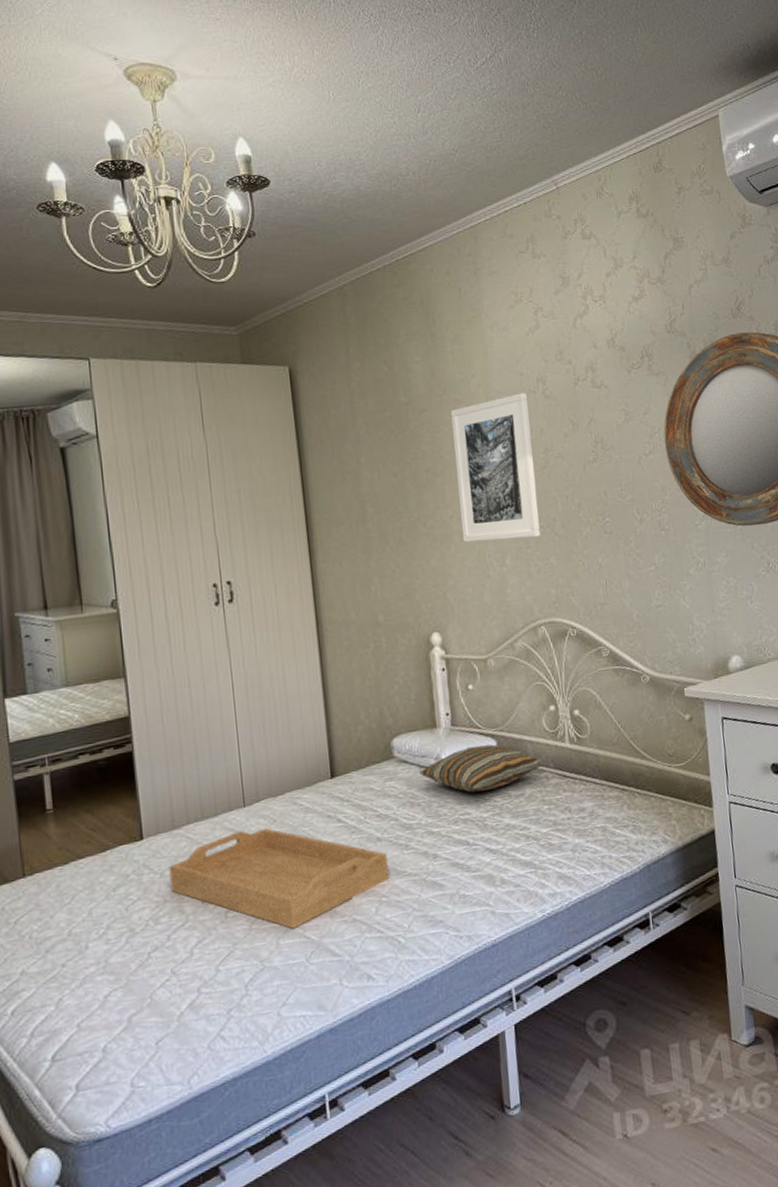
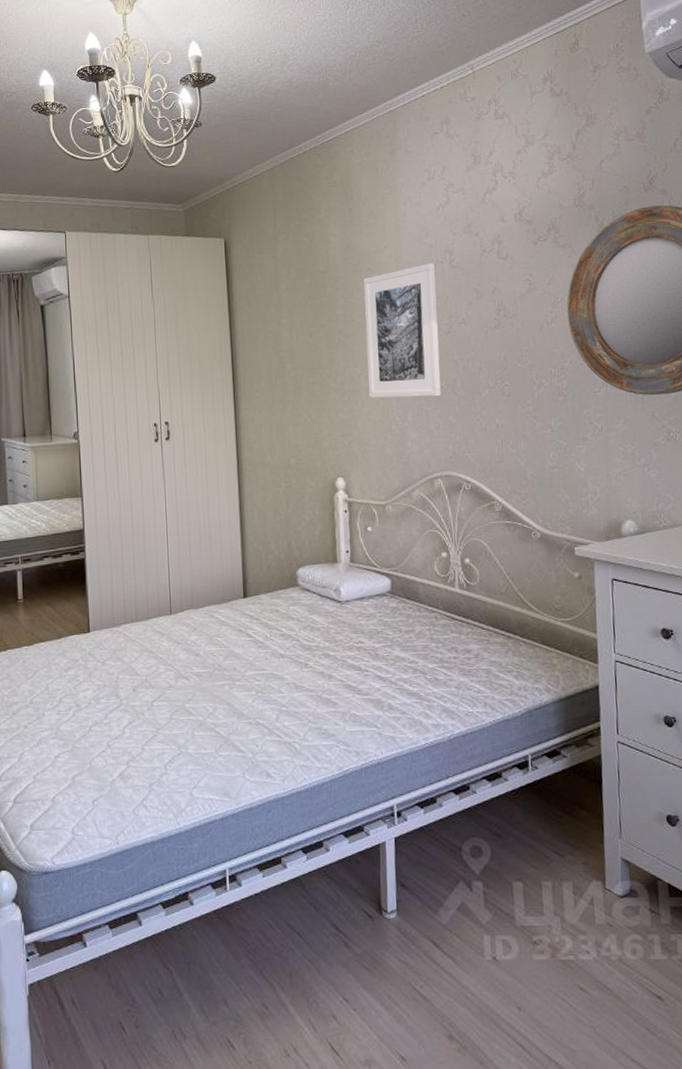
serving tray: present [169,828,389,929] -> none [109,634,289,723]
pillow: present [419,744,543,793] -> none [320,582,433,624]

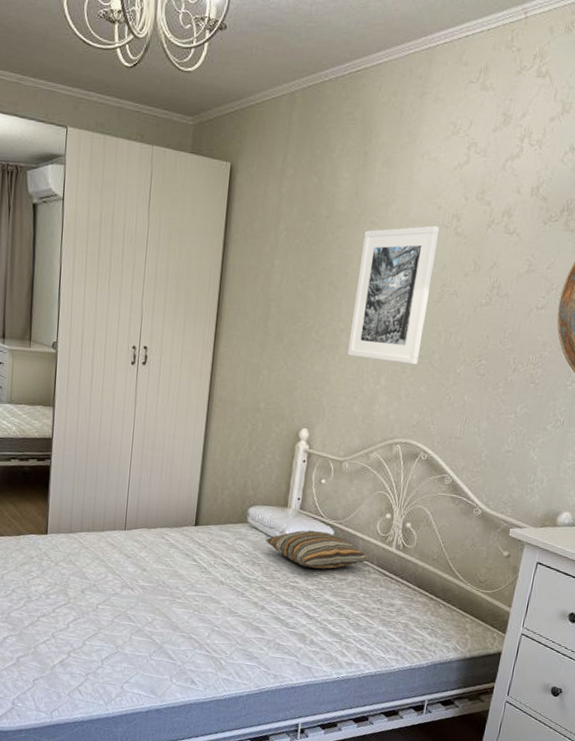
pillow: none [320,582,433,624] -> present [265,529,369,569]

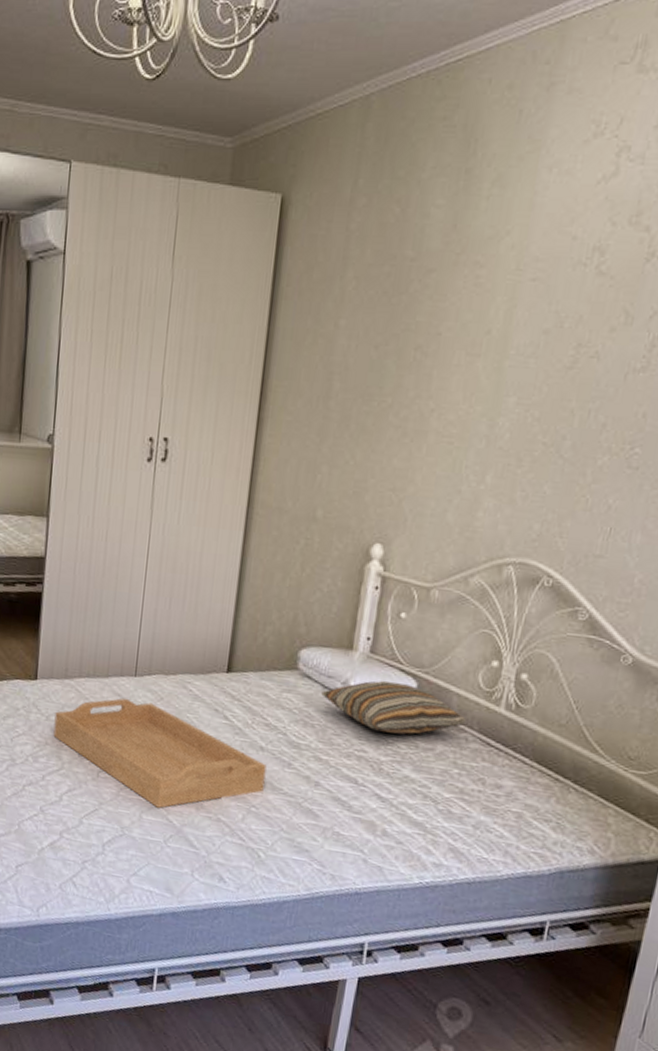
serving tray: none [61,547,226,631] -> present [53,698,267,808]
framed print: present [347,225,440,365] -> none [439,263,575,456]

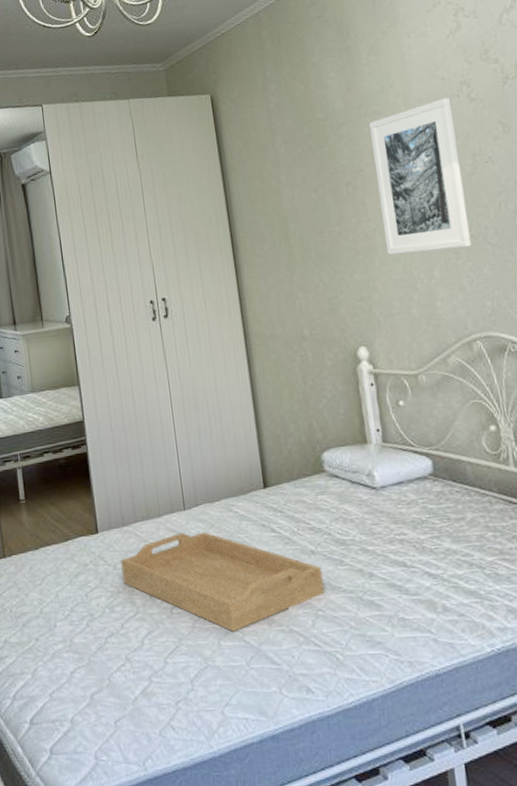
pillow: present [321,680,467,735] -> none [351,463,485,512]
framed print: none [439,263,575,456] -> present [369,97,472,255]

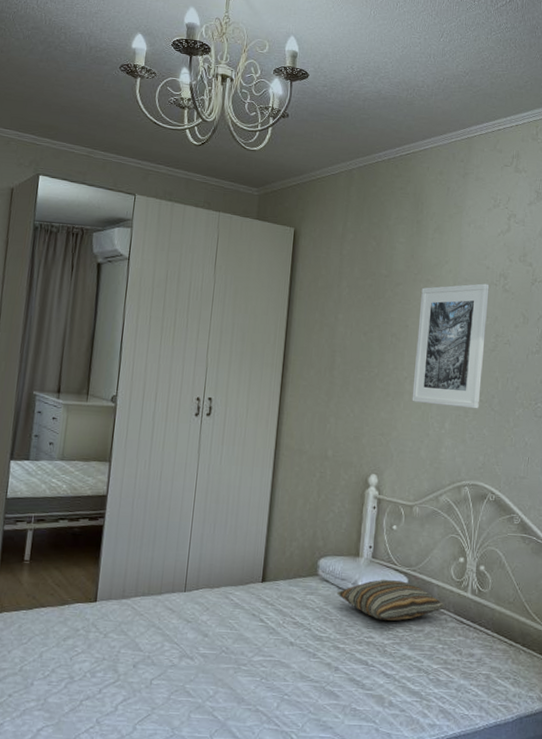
serving tray: present [121,532,325,632] -> none [110,611,296,706]
pillow: none [351,463,485,512] -> present [337,579,445,621]

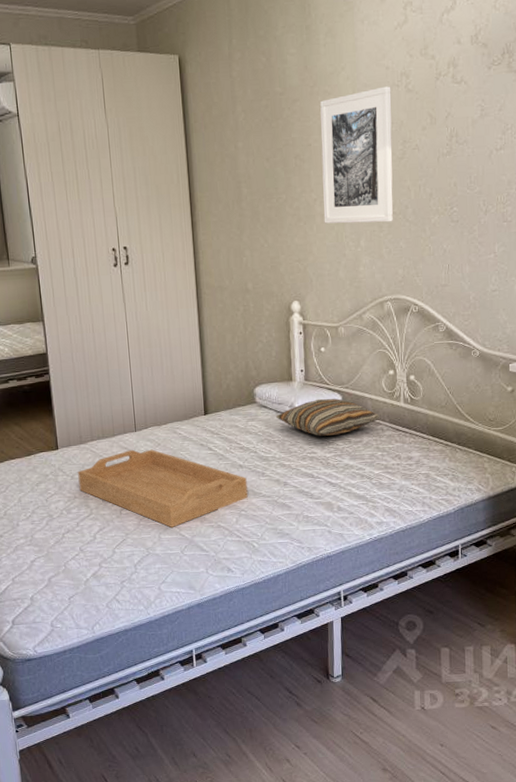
serving tray: none [110,611,296,706] -> present [78,449,248,528]

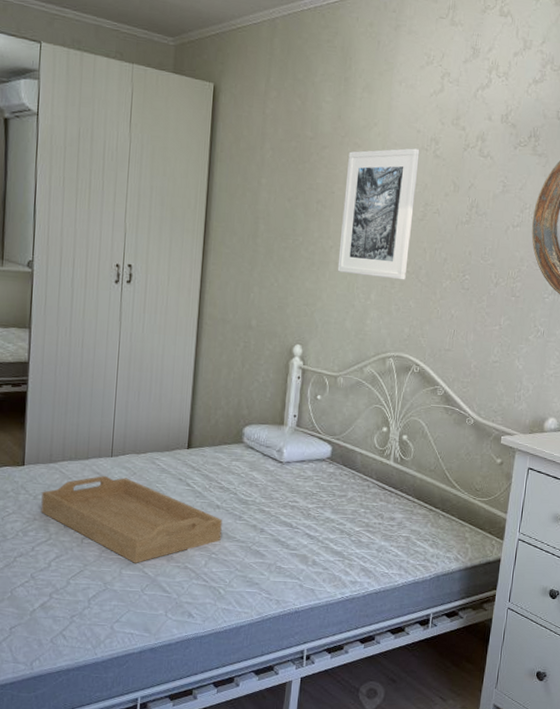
pillow: present [276,398,380,436] -> none [262,446,368,487]

